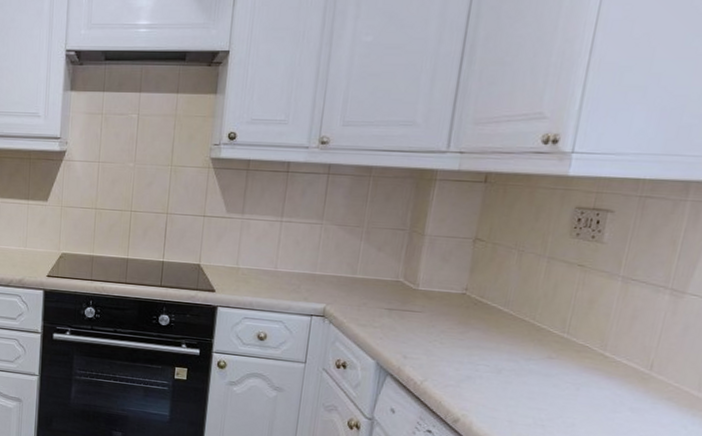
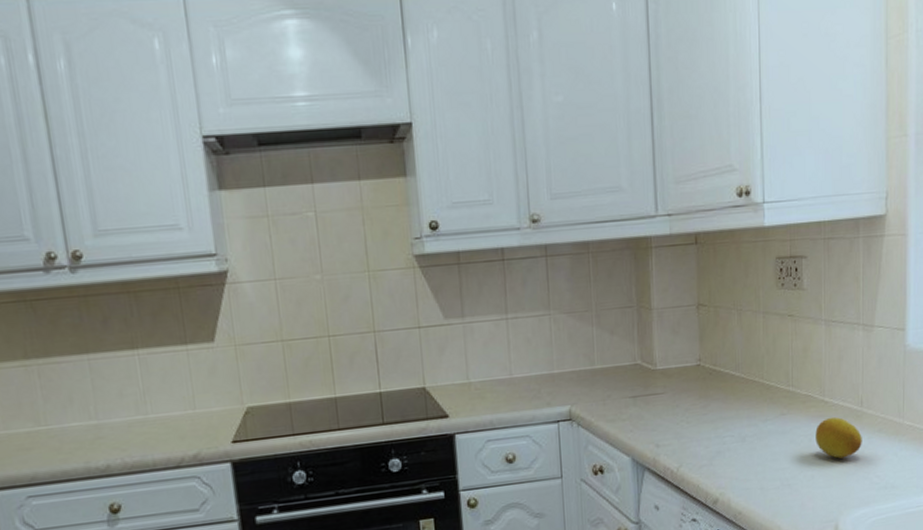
lemon: none [584,372,645,416] -> present [815,416,862,459]

